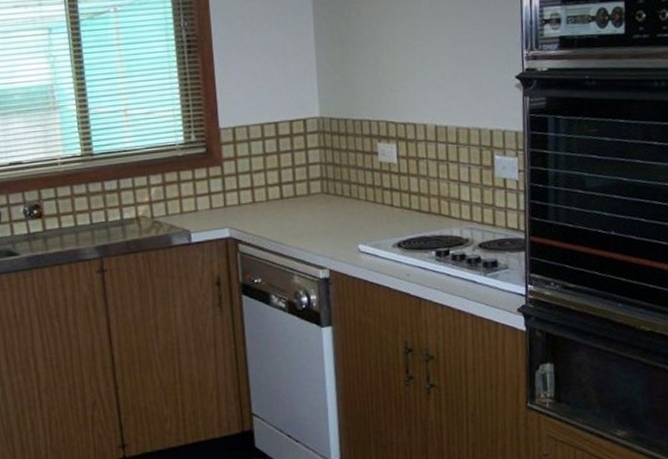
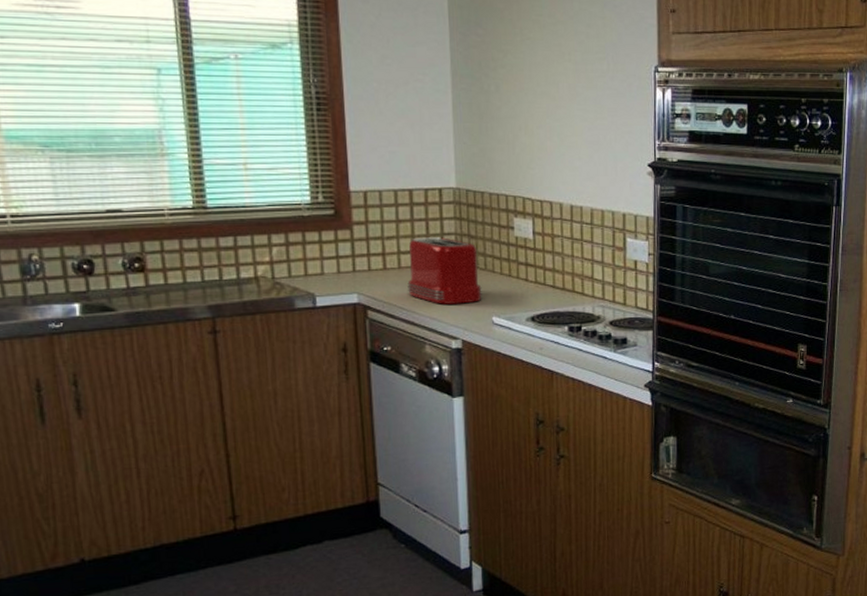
toaster: none [275,167,348,235] -> present [407,237,482,304]

